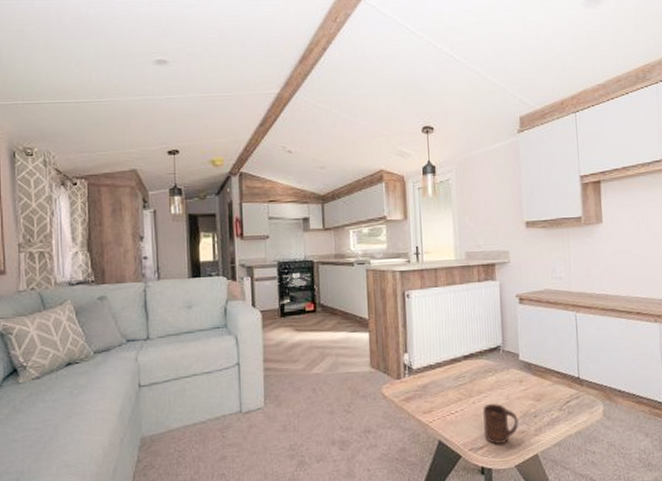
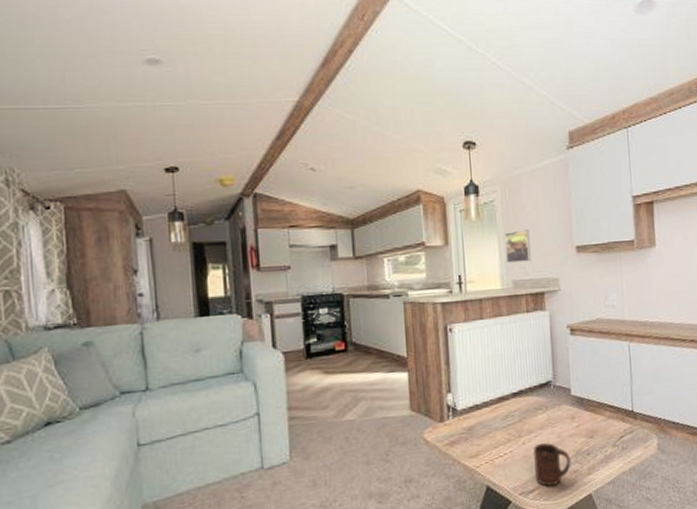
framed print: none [459,206,483,236] -> present [505,229,531,263]

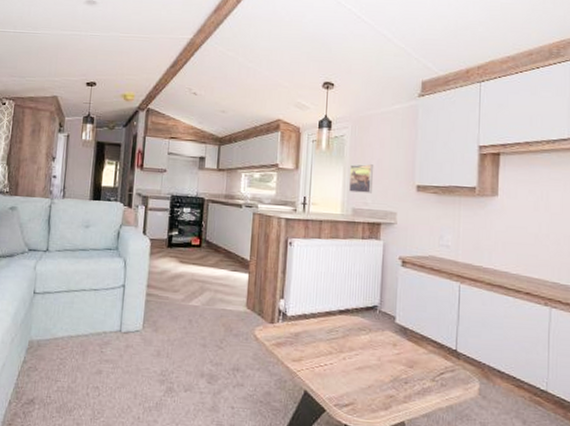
cup: present [532,443,571,486] -> none [351,362,388,406]

